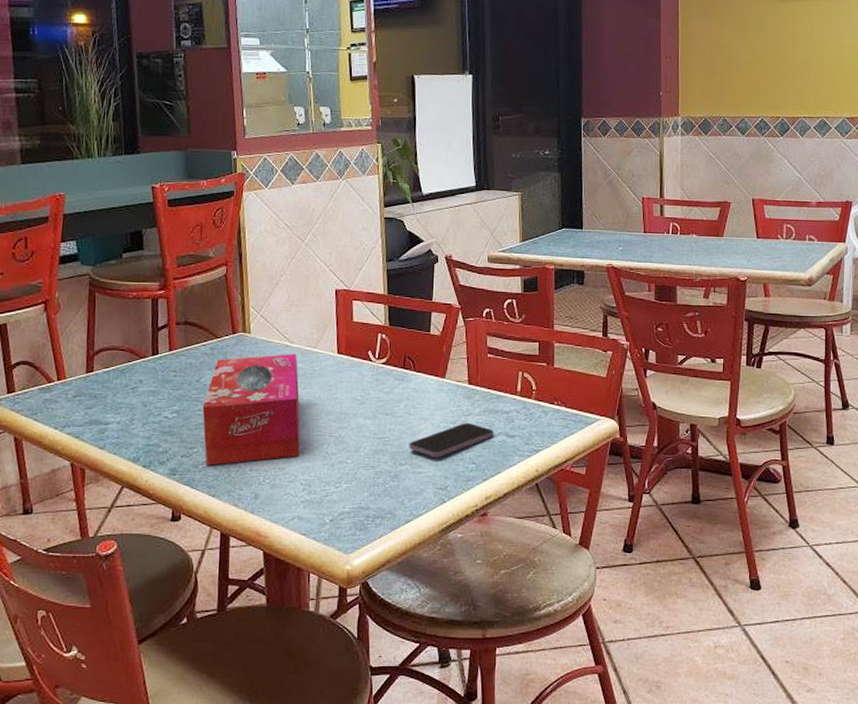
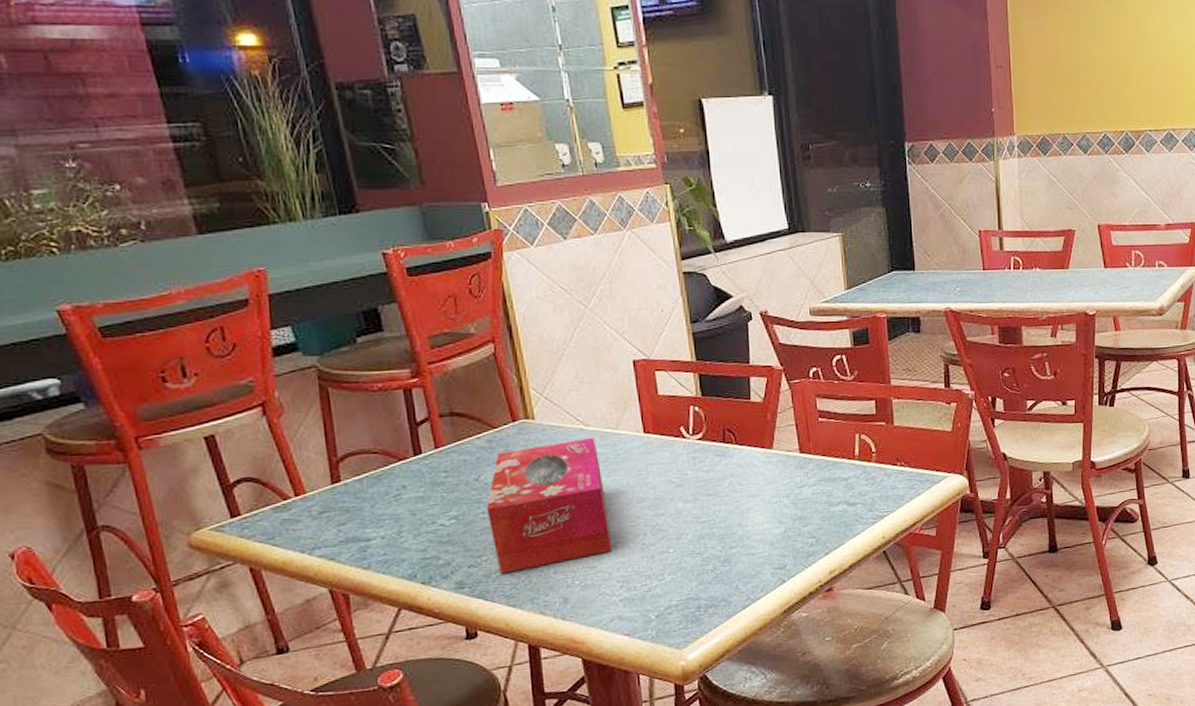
smartphone: present [409,423,494,457] -> none [738,495,833,536]

